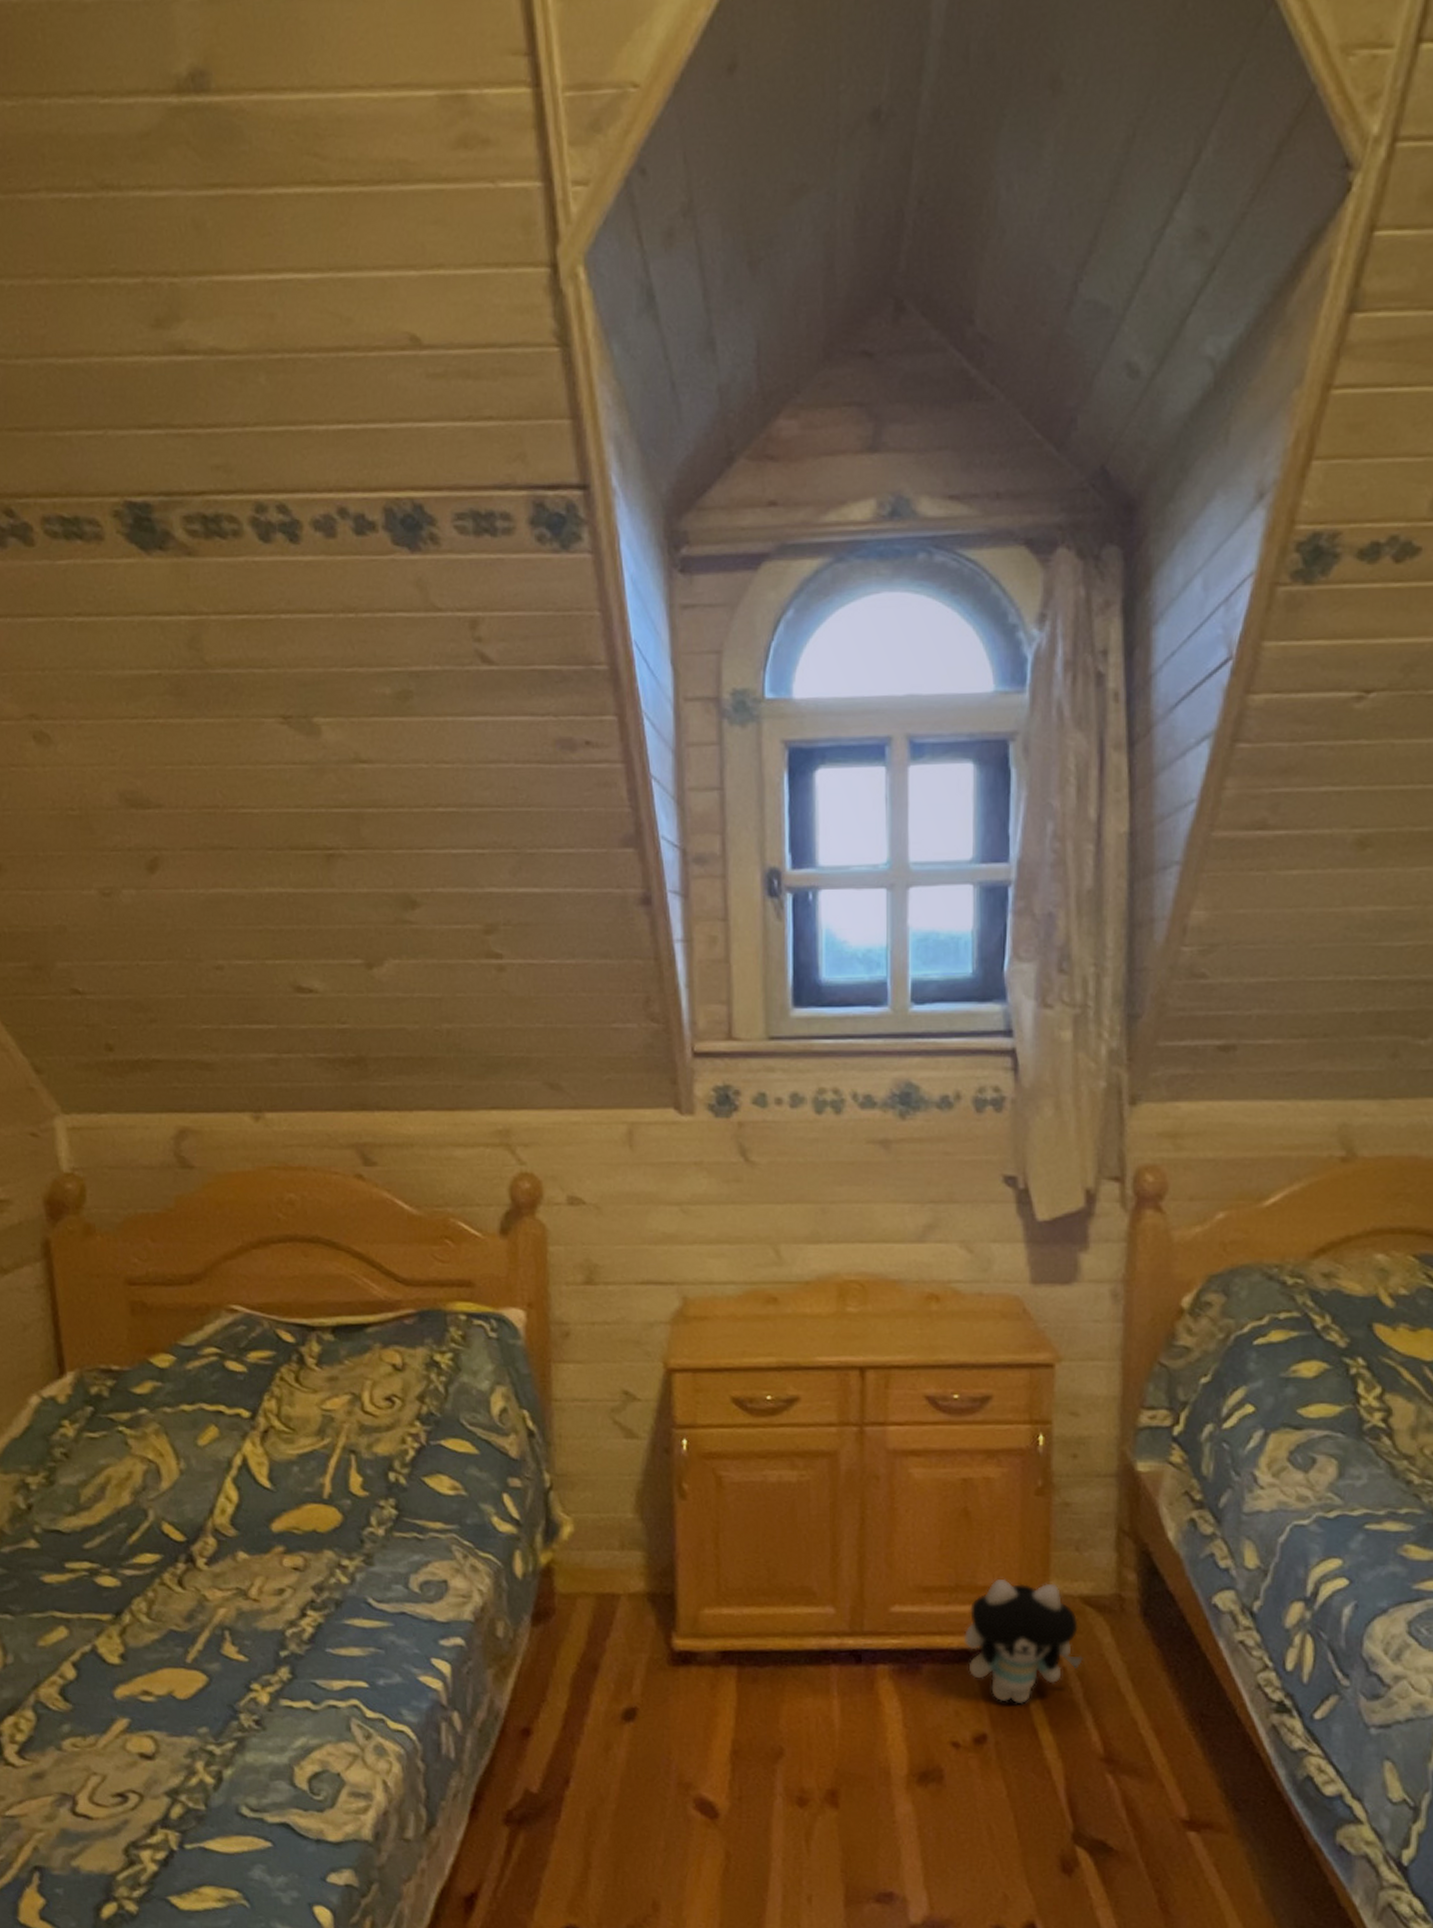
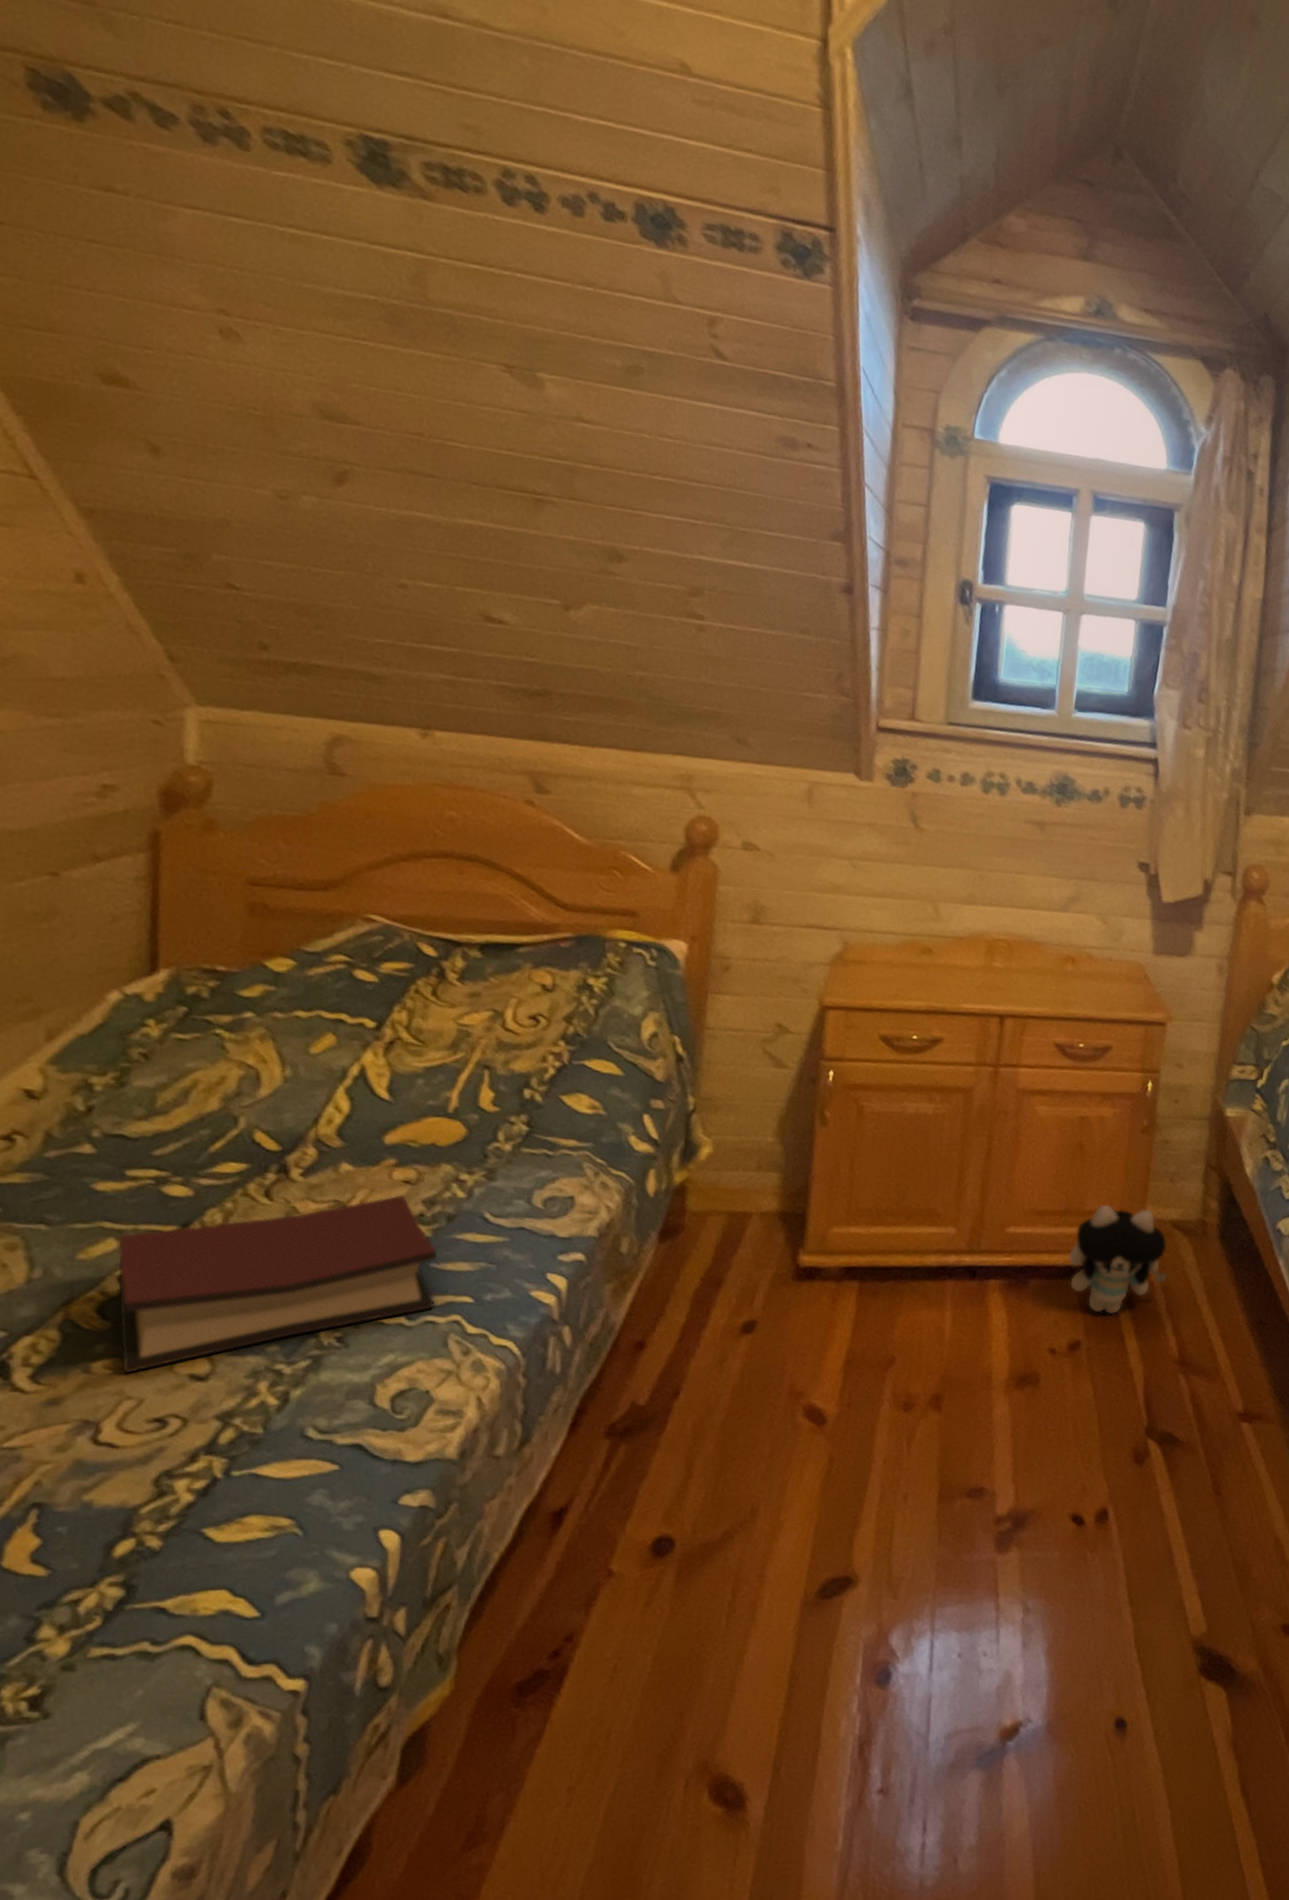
hardback book: none [68,1581,336,1752] -> present [118,1194,438,1374]

